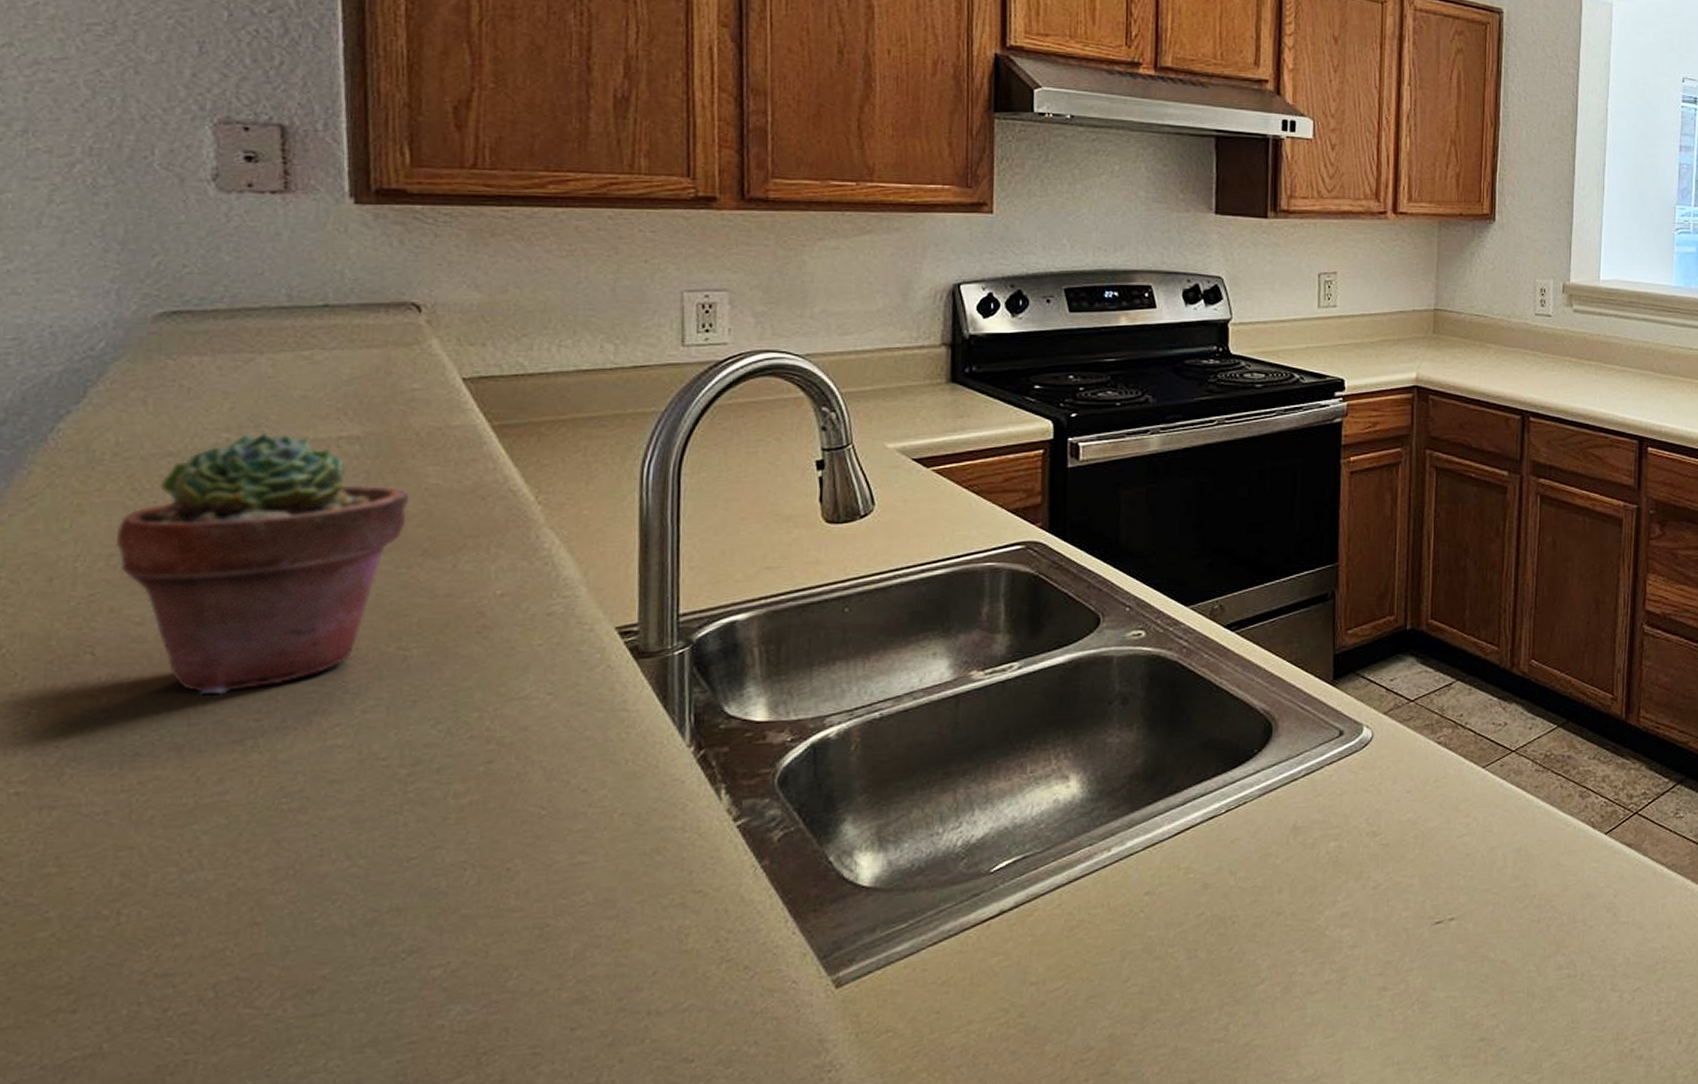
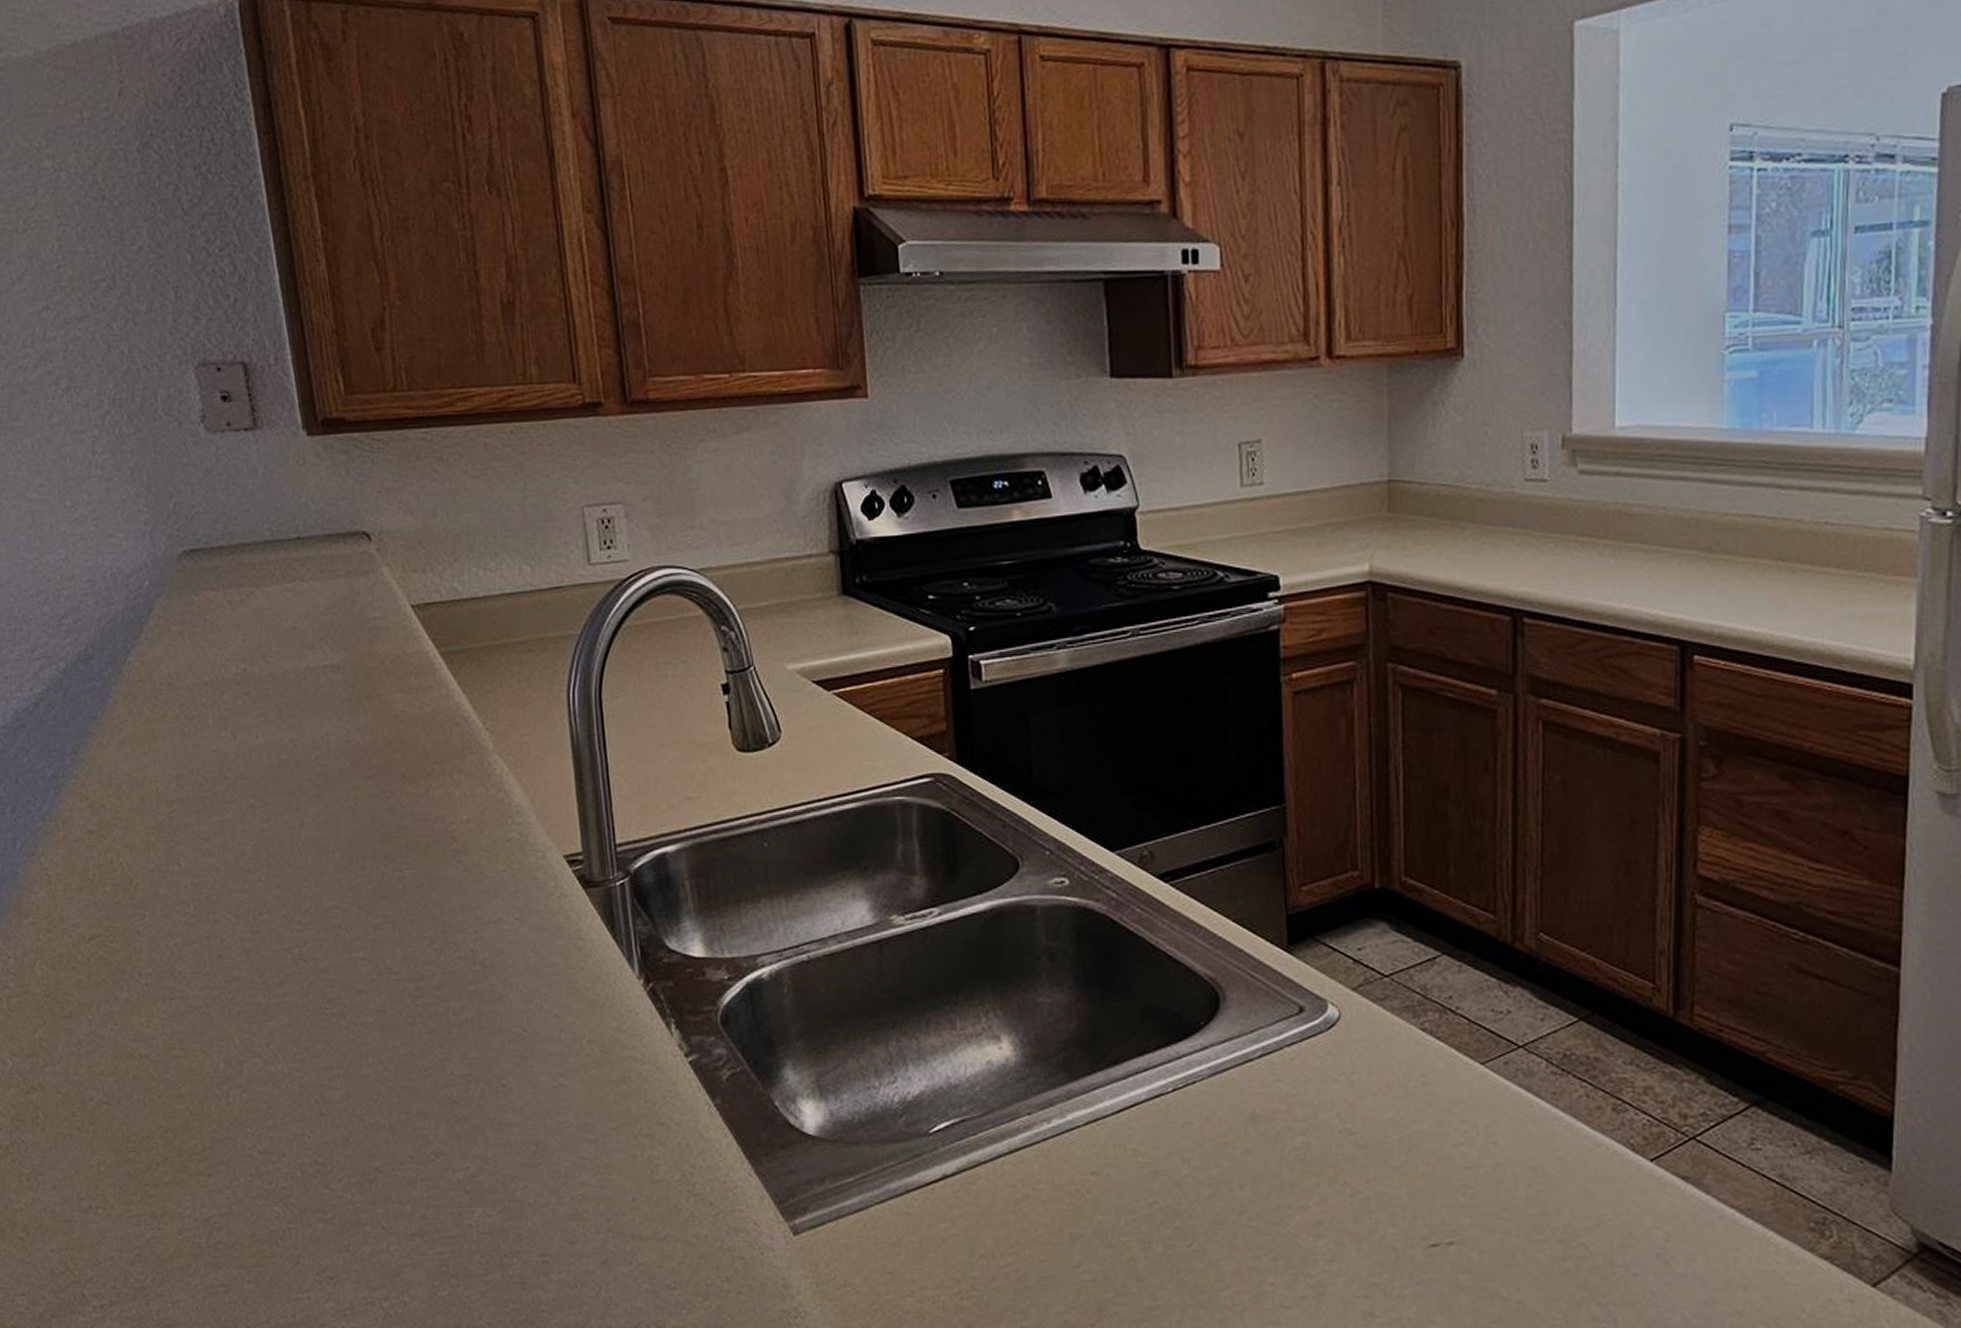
potted succulent: present [115,432,408,697] -> none [179,662,385,908]

